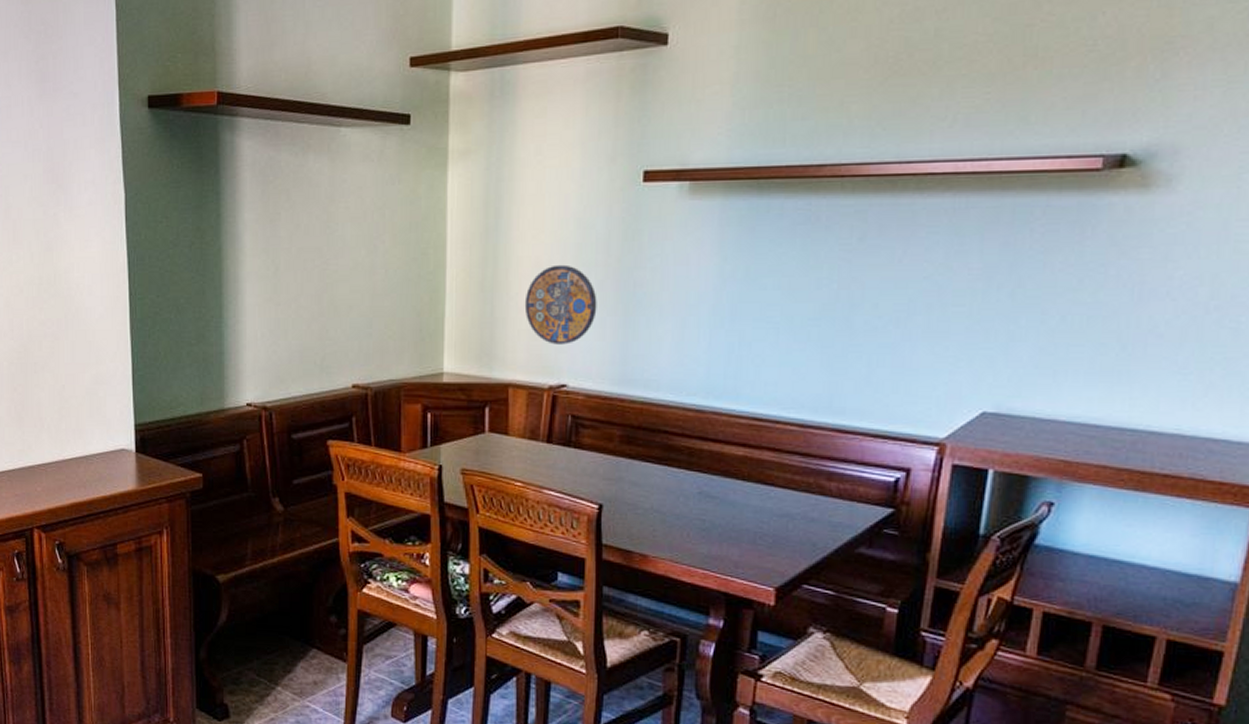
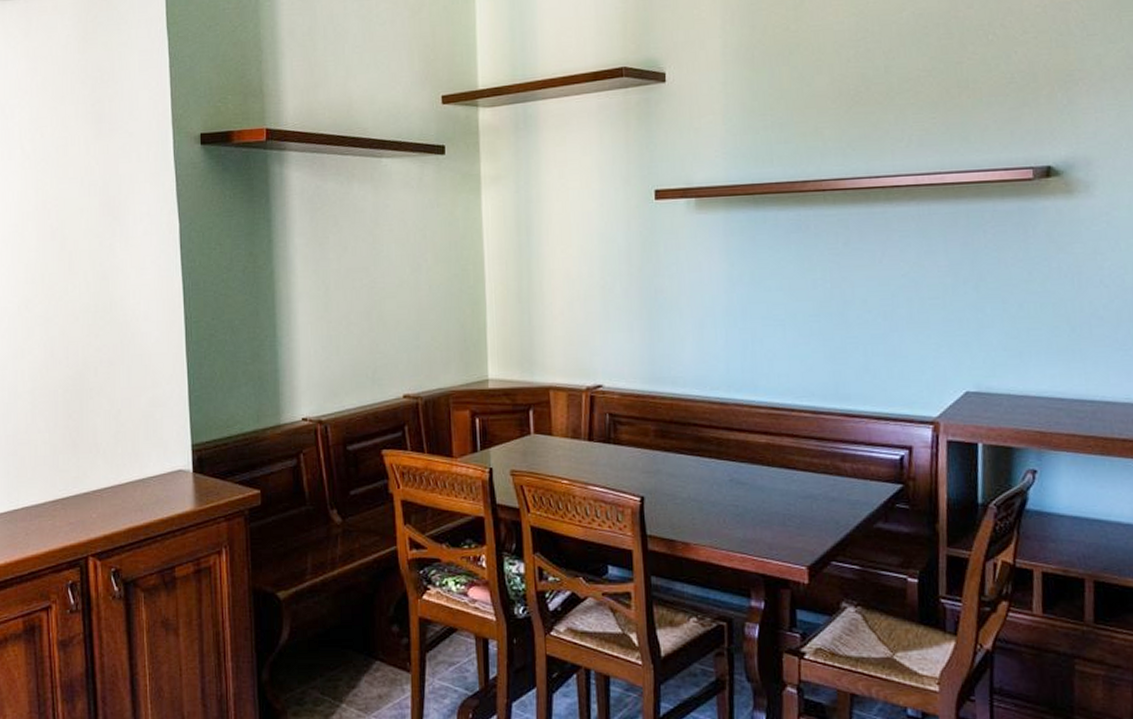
manhole cover: present [524,264,597,345] -> none [558,275,624,348]

